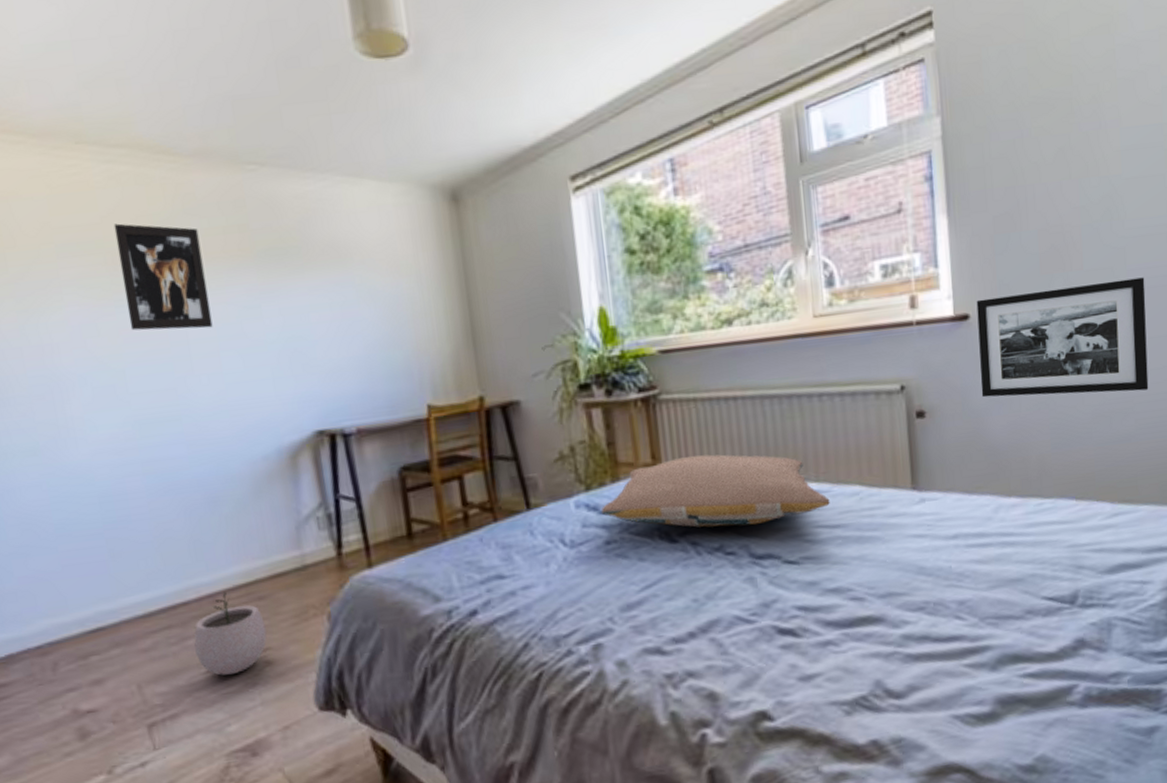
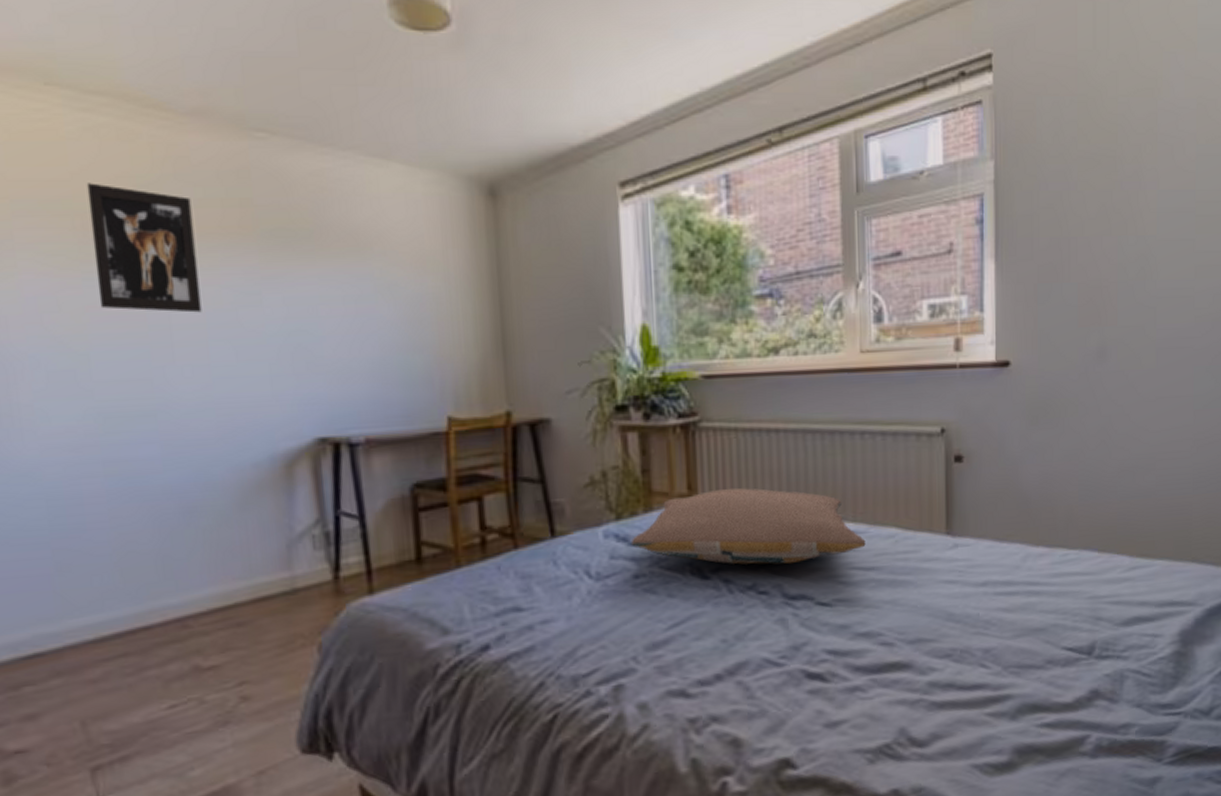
plant pot: present [193,591,267,676] -> none [154,616,245,712]
picture frame: present [976,277,1149,398] -> none [1017,337,1172,448]

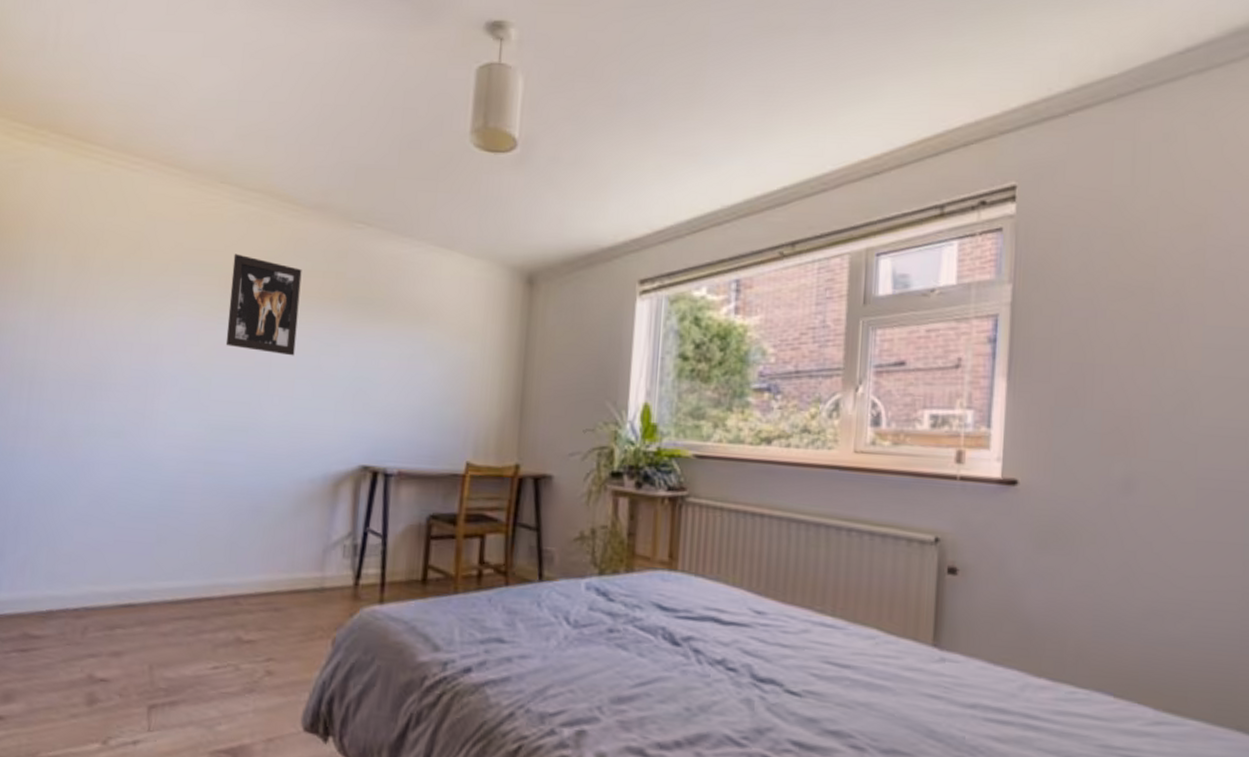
pillow: present [630,488,866,565] -> none [609,562,843,647]

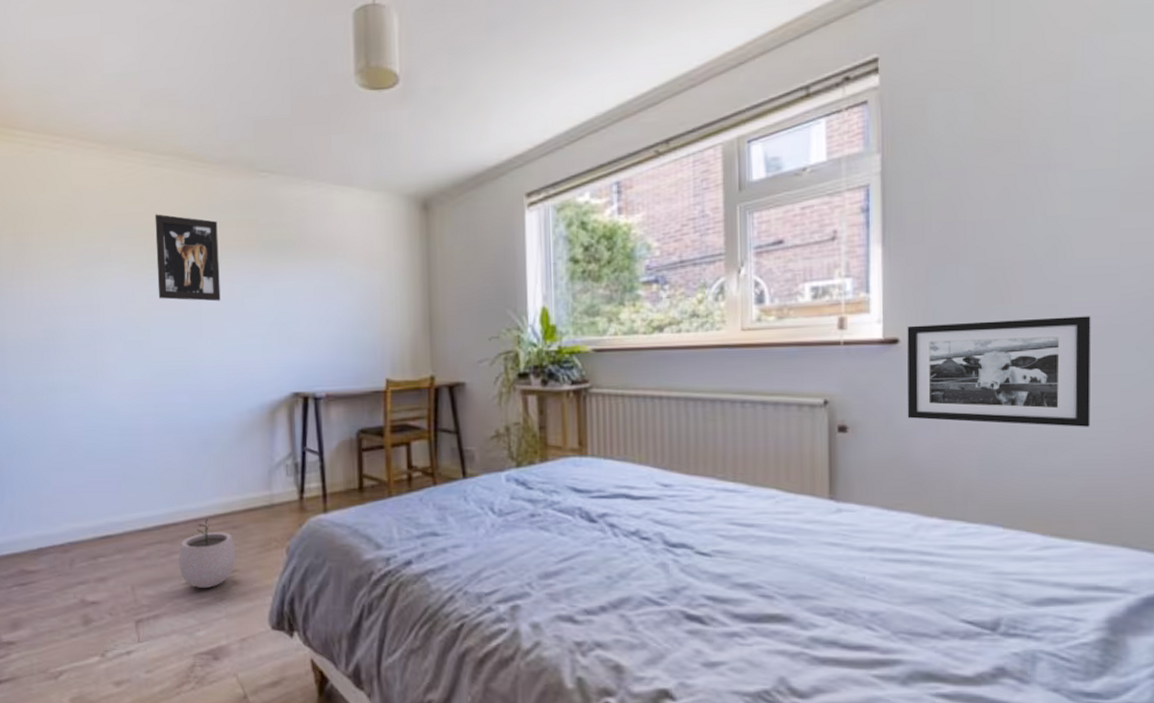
plant pot: none [206,596,276,676] -> present [178,518,237,588]
picture frame: none [1021,467,1217,597] -> present [907,316,1091,427]

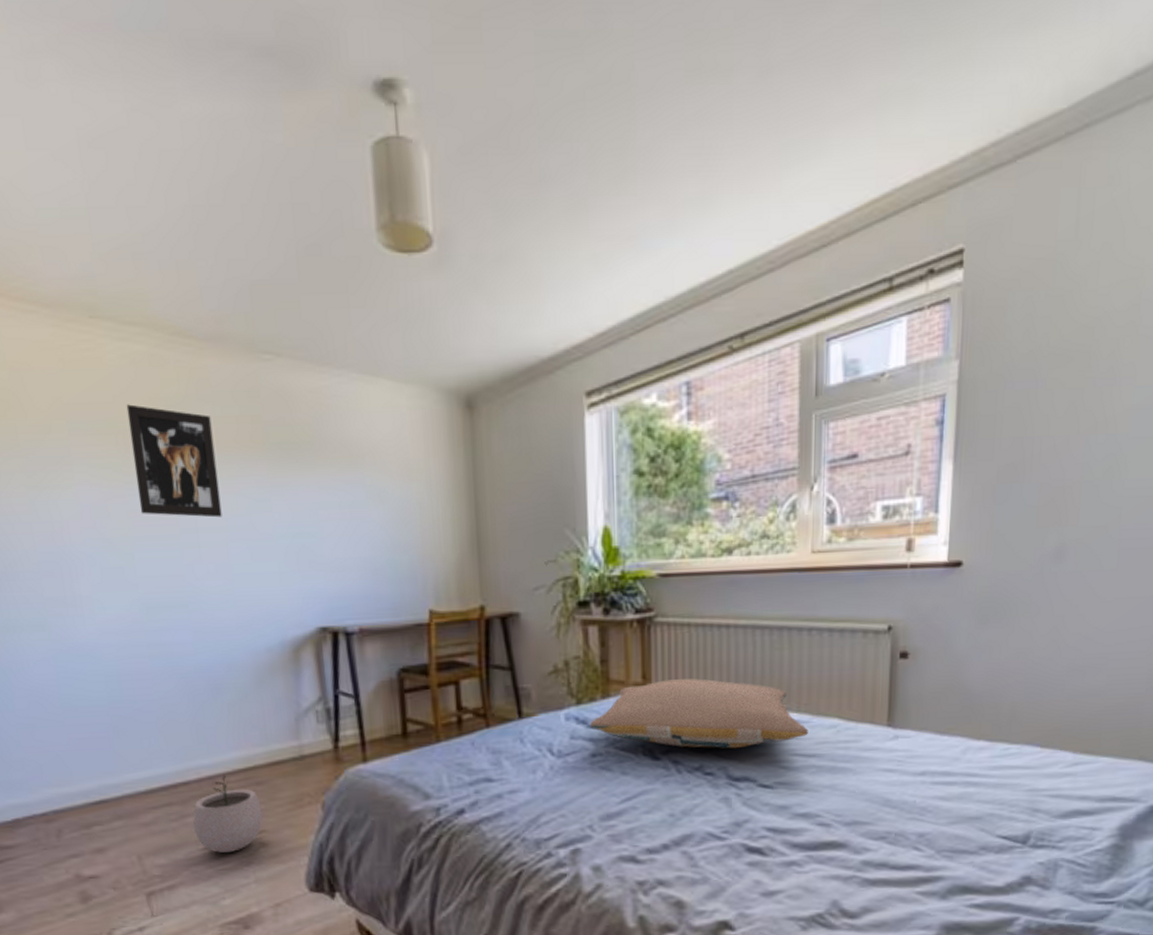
pillow: none [528,445,746,516] -> present [589,678,808,749]
picture frame: present [907,316,1091,427] -> none [964,538,1136,648]

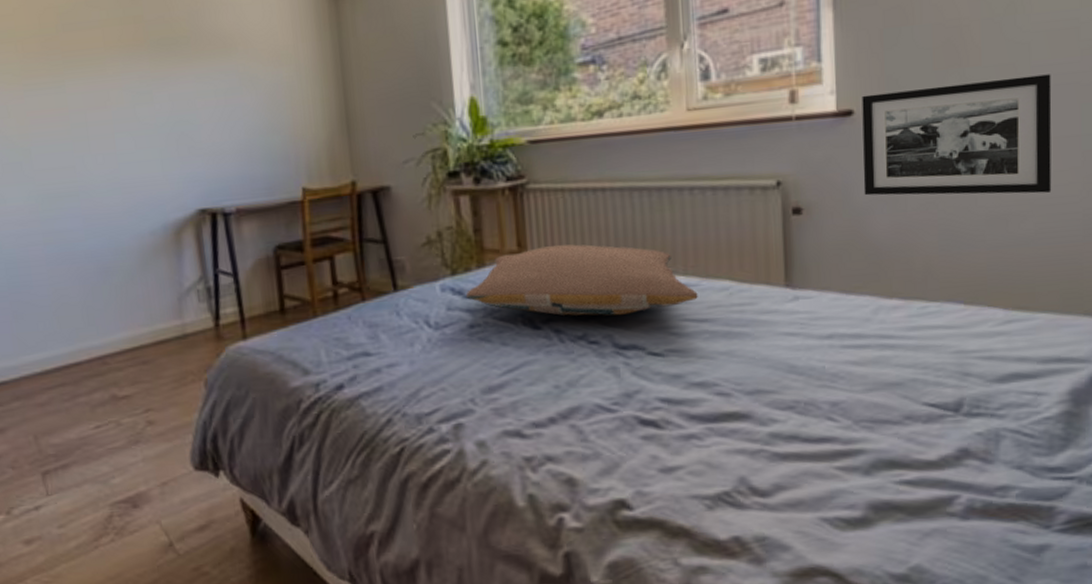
wall art: present [126,404,222,518] -> none [24,14,109,113]
plant pot: present [192,775,263,853] -> none [84,355,150,432]
picture frame: none [964,538,1136,648] -> present [862,74,1052,196]

